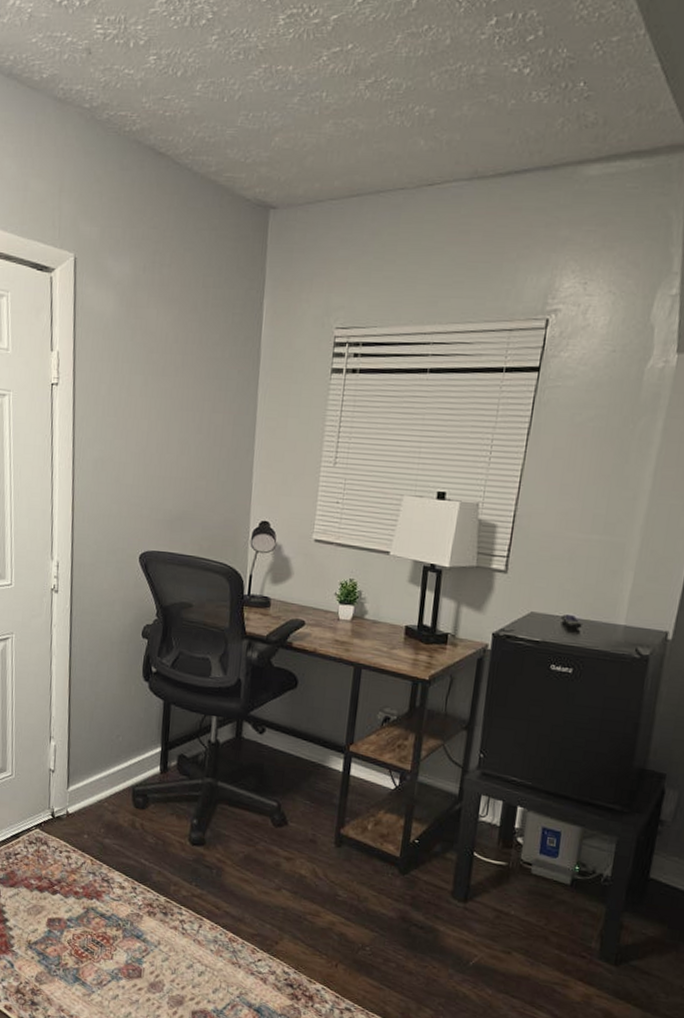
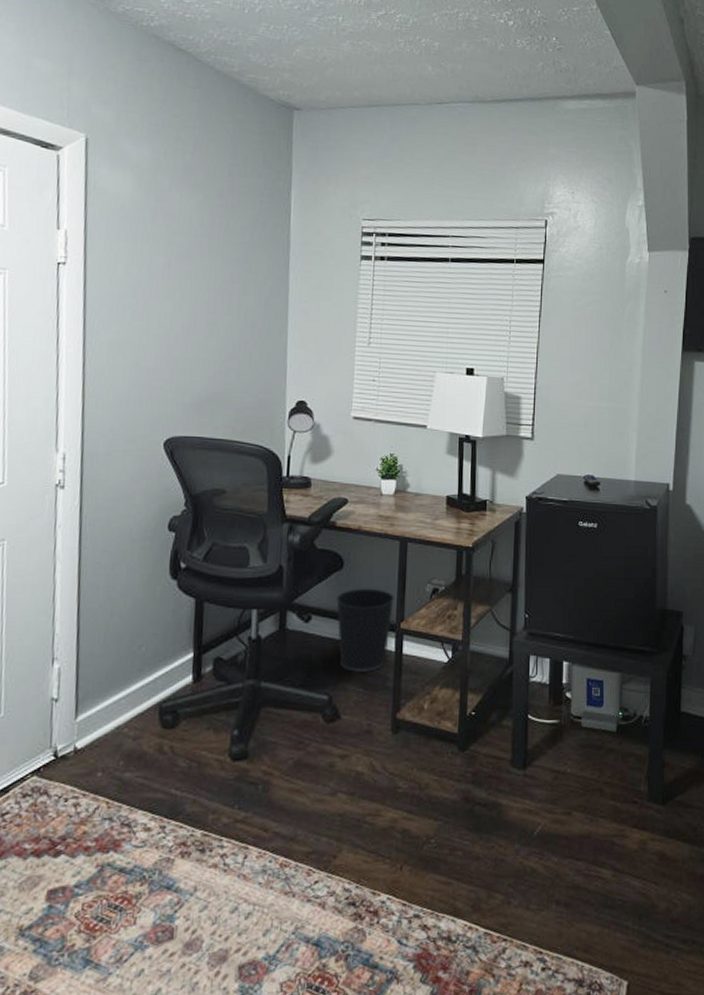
wastebasket: none [289,708,346,787] -> present [336,588,395,672]

